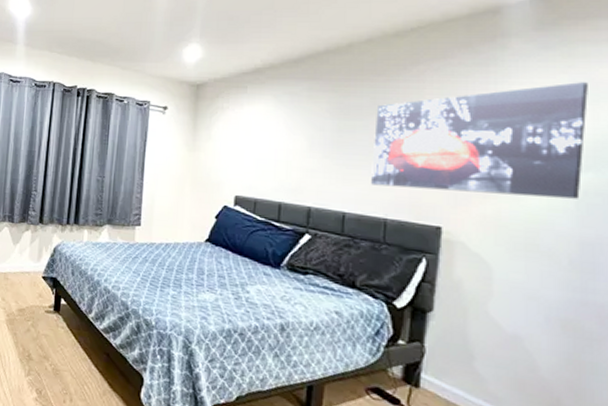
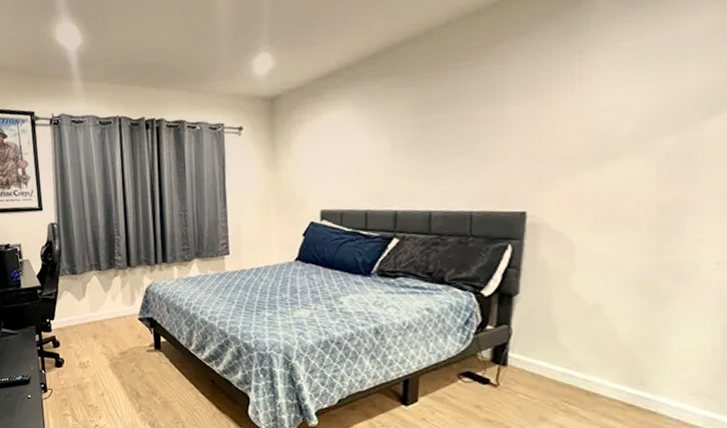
wall art: present [371,82,588,199] -> none [456,39,674,180]

